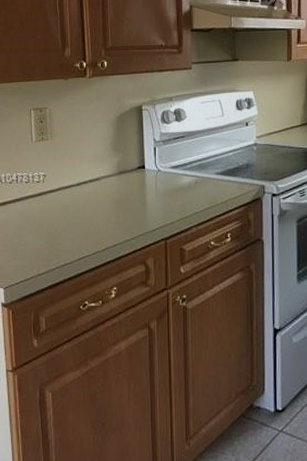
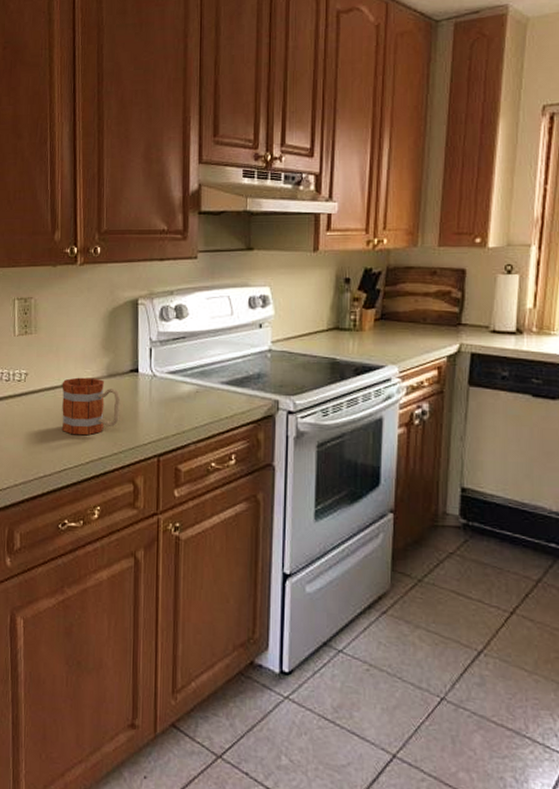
mug: none [77,175,131,227] -> present [61,377,121,436]

